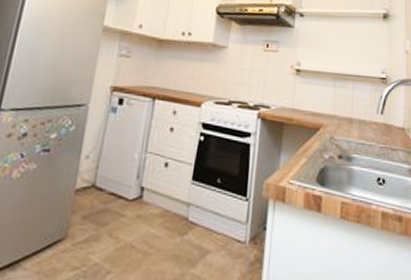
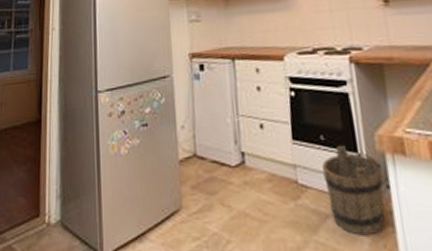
bucket: none [211,189,264,271] -> present [322,144,385,236]

